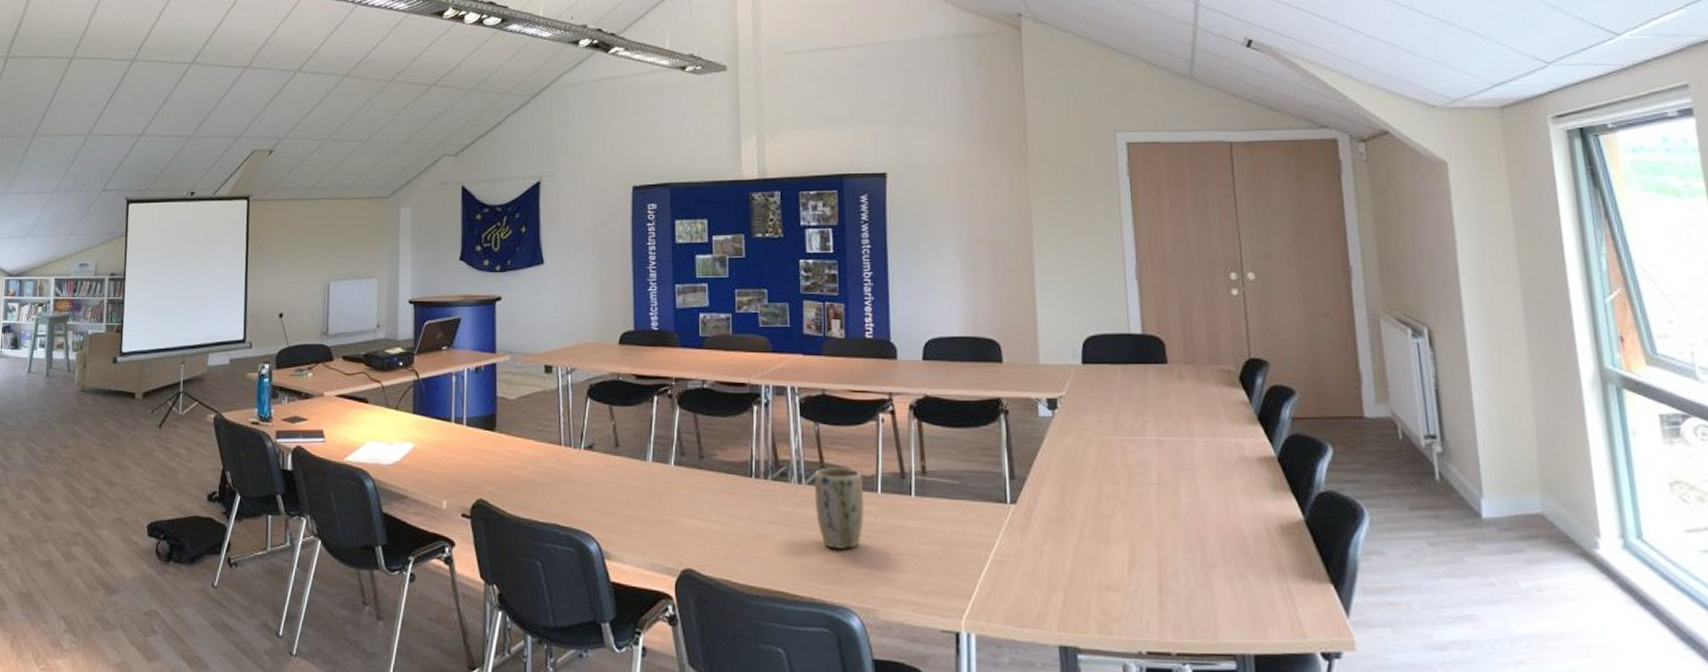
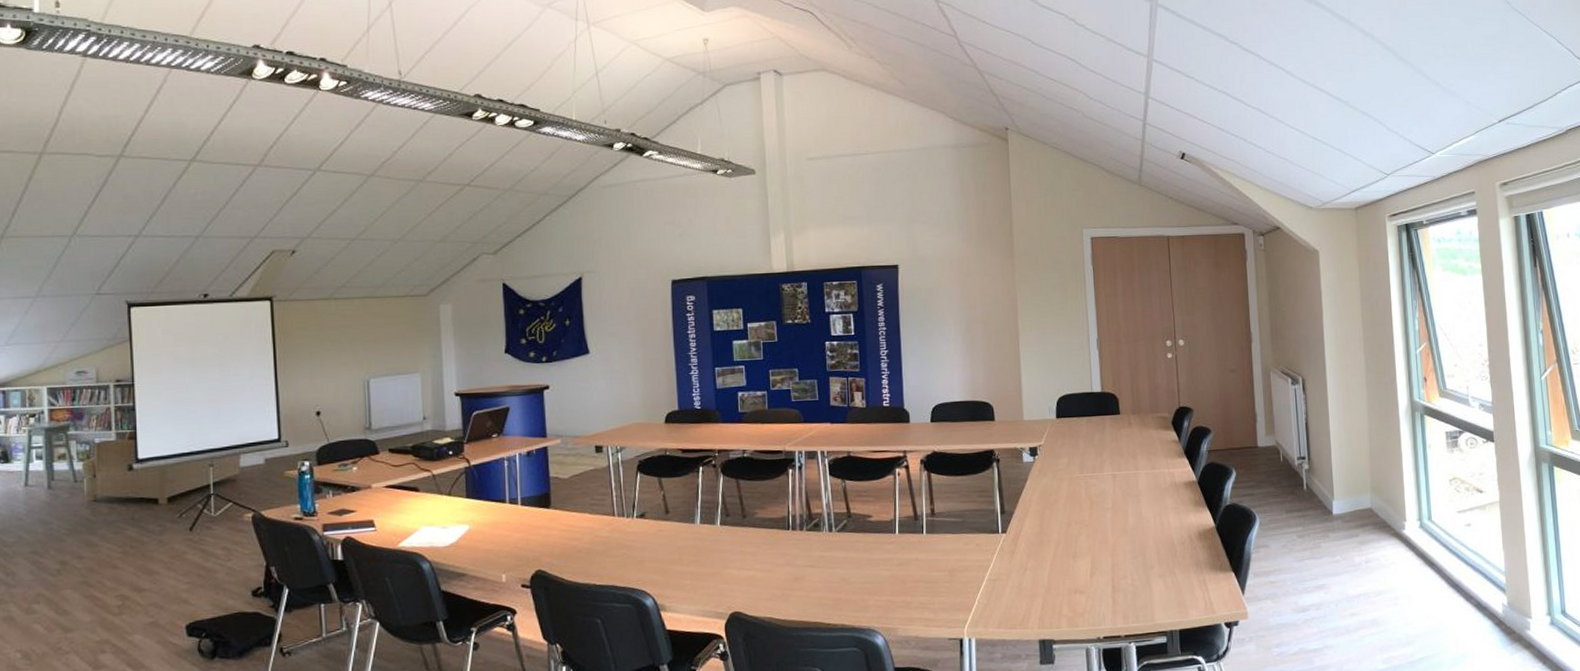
plant pot: present [814,467,865,549] -> none [842,515,885,583]

